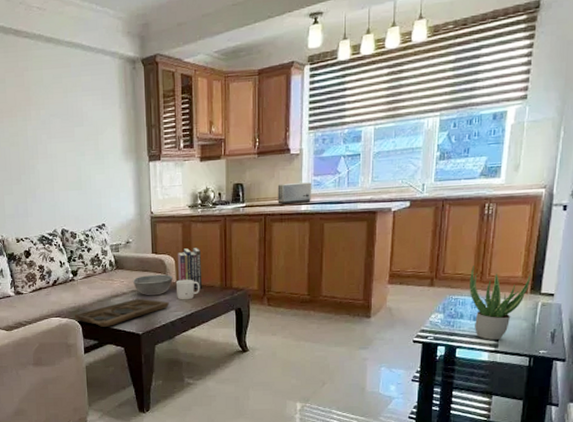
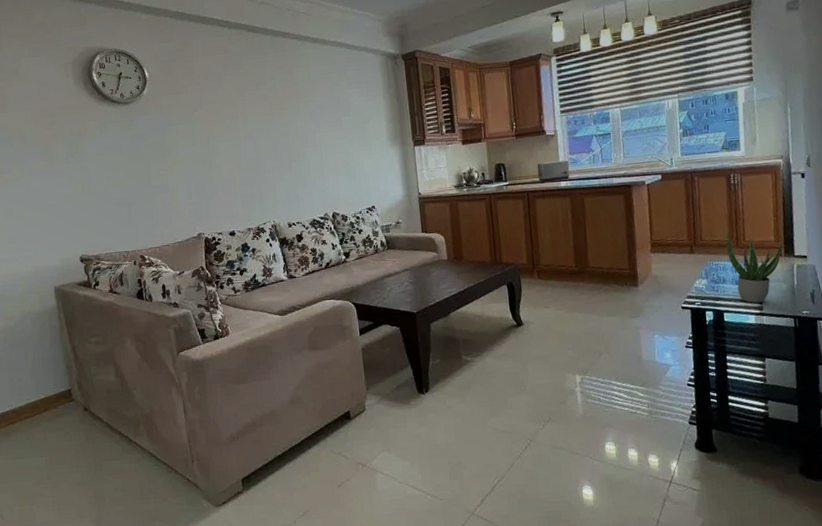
decorative tray: present [74,298,169,328] -> none [348,276,442,308]
bowl: present [132,274,173,296] -> none [404,252,444,274]
mug: present [175,279,200,300] -> none [446,256,472,277]
books: present [177,248,203,289] -> none [446,225,473,266]

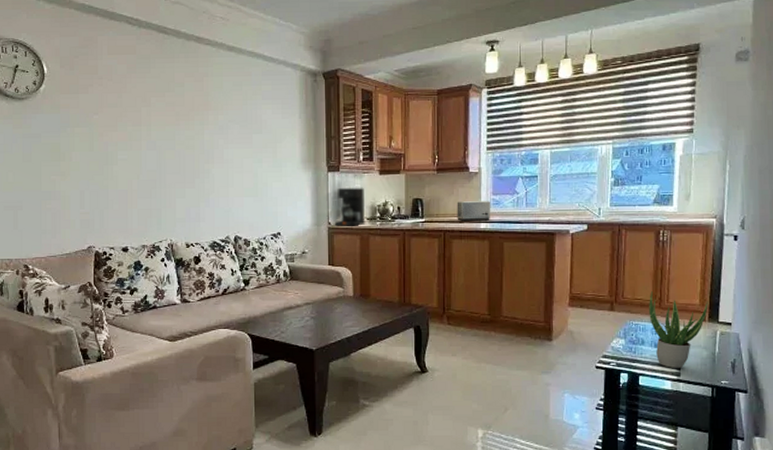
coffee maker: none [424,157,454,196] -> present [334,187,366,226]

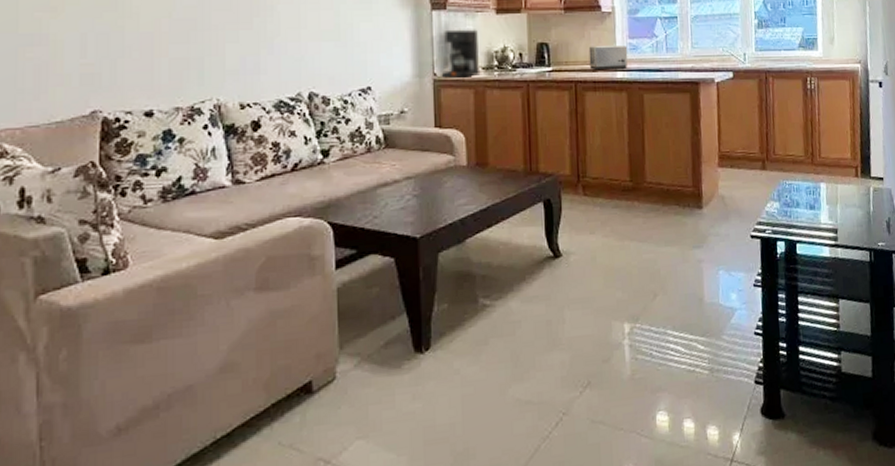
potted plant: present [649,291,708,368] -> none [801,146,860,232]

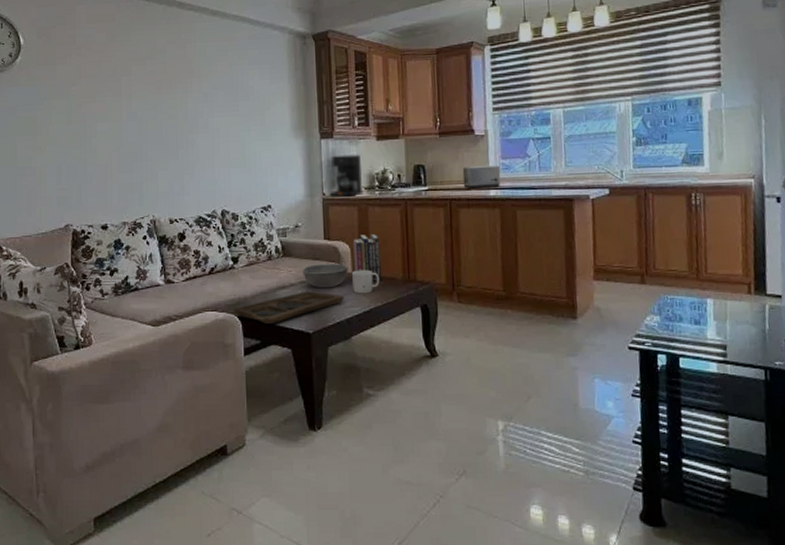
decorative tray: none [322,187,457,231] -> present [233,290,344,325]
bowl: none [407,155,463,185] -> present [301,263,348,288]
mug: none [466,161,499,190] -> present [351,269,380,294]
books: none [467,121,501,175] -> present [352,234,383,281]

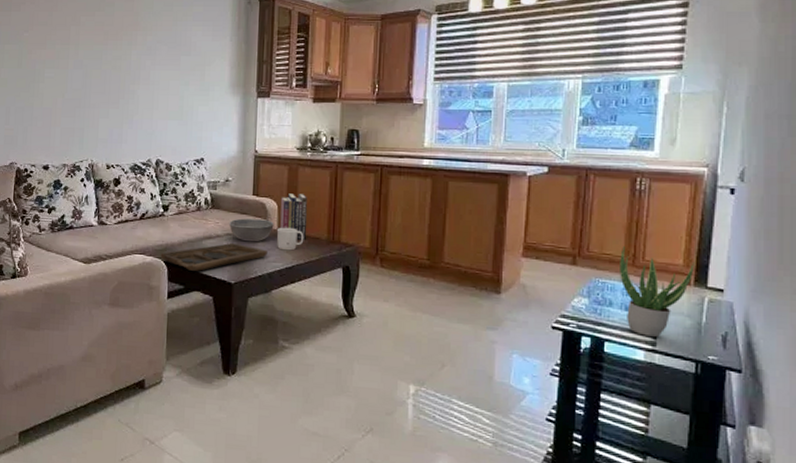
coffee maker: present [329,154,364,197] -> none [261,114,295,156]
toaster: present [462,165,501,189] -> none [396,134,436,158]
potted plant: none [684,261,753,348] -> present [620,246,695,337]

